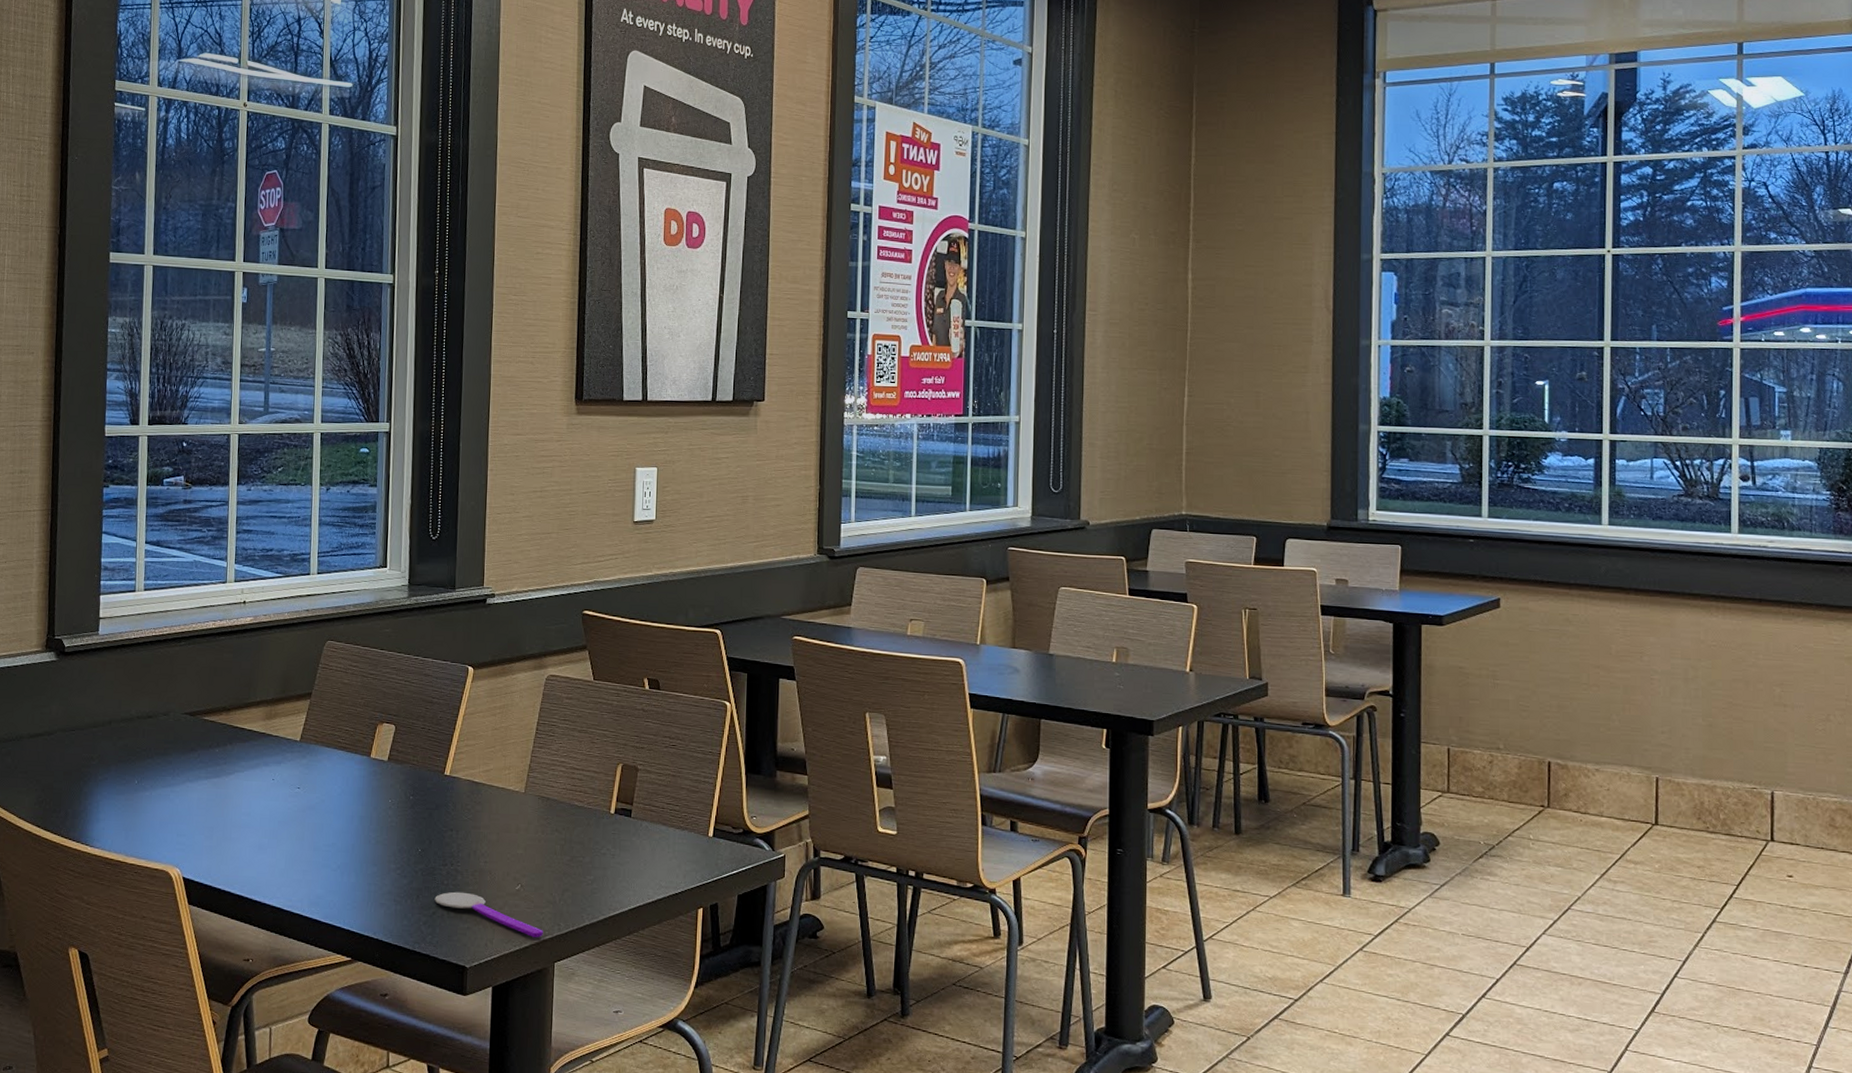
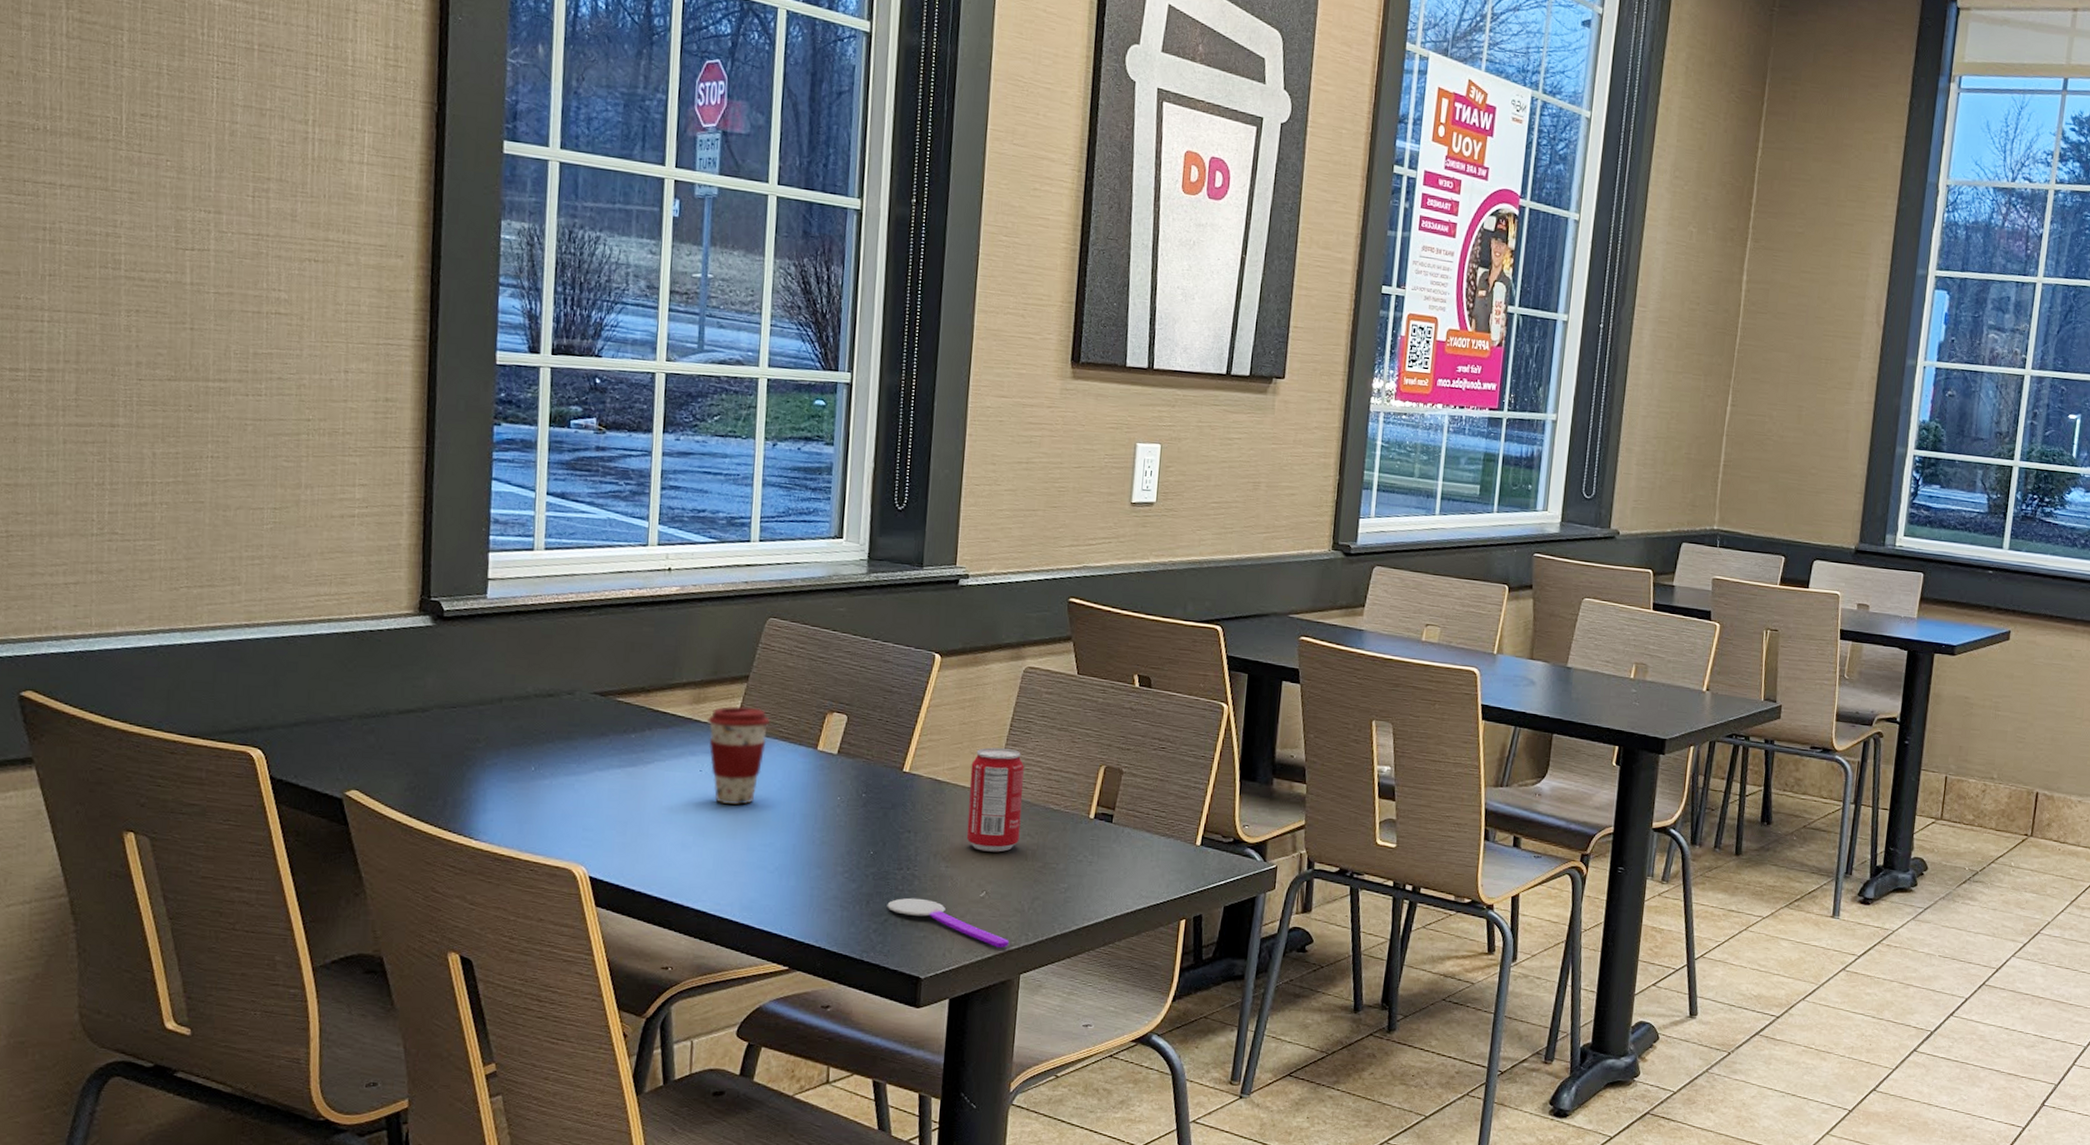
coffee cup: none [277,720,330,809] -> present [706,706,770,805]
beverage can: none [501,750,550,848] -> present [966,747,1024,852]

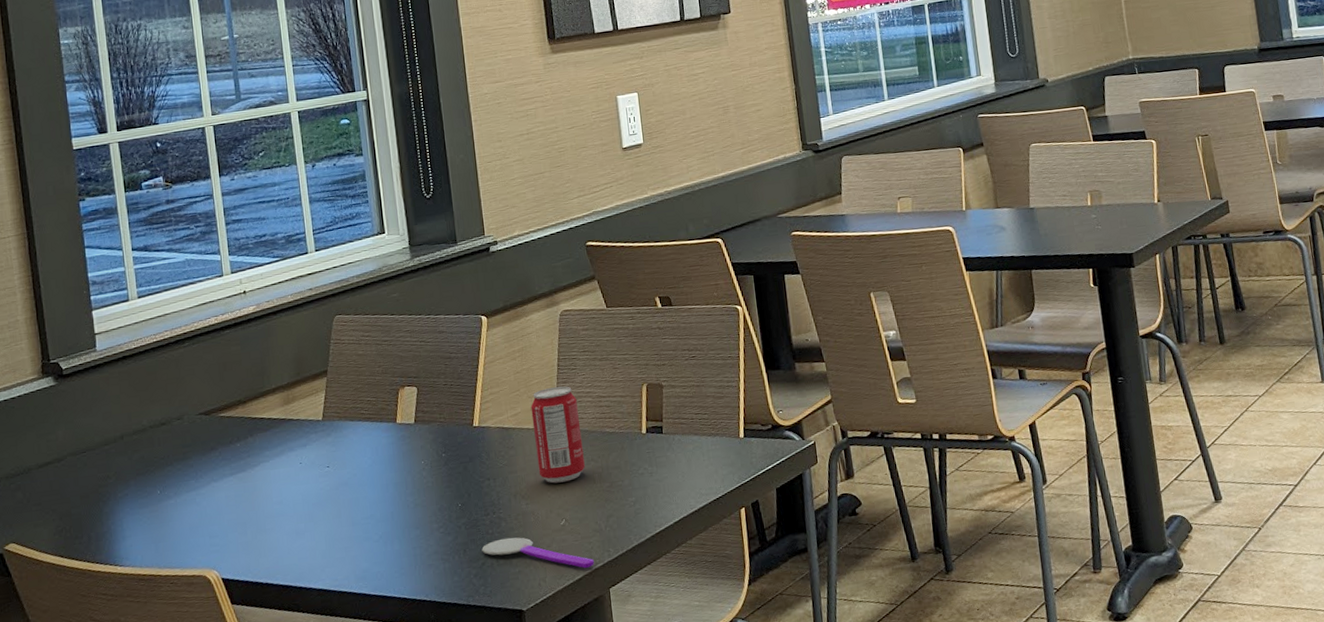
coffee cup: present [706,706,770,805] -> none [298,397,353,489]

